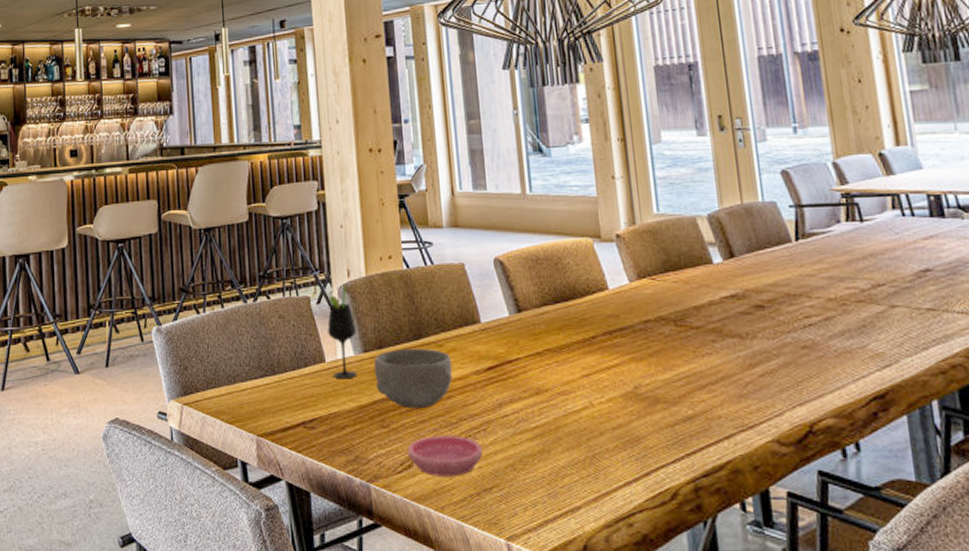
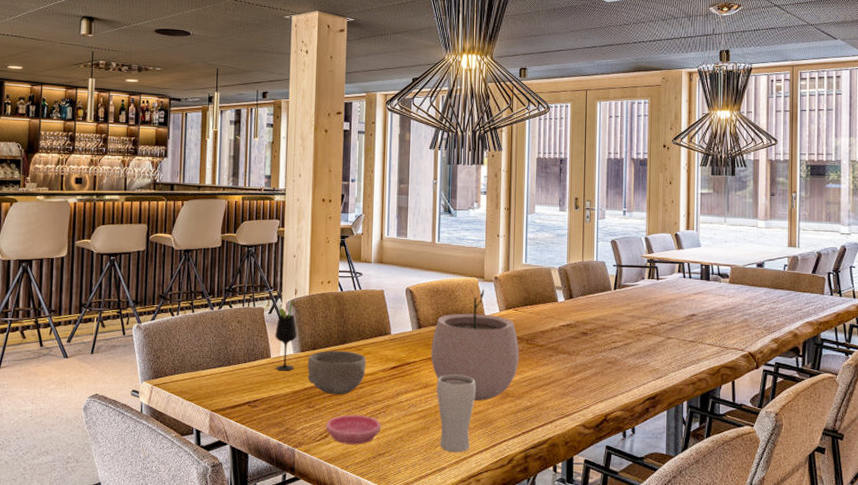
plant pot: none [538,252,668,410] -> present [431,289,519,401]
drinking glass: none [552,374,611,486] -> present [436,374,477,453]

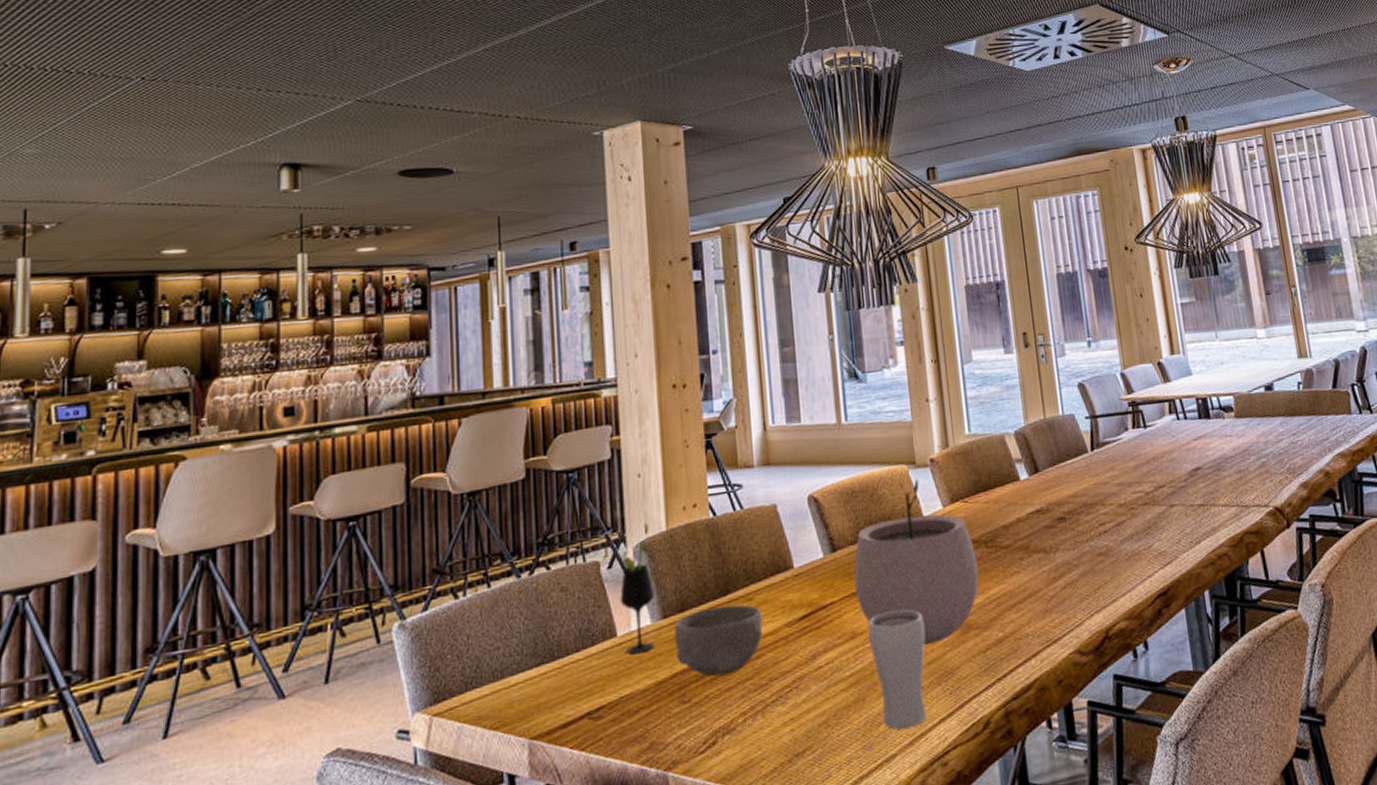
saucer: present [326,414,382,445] -> none [711,699,796,750]

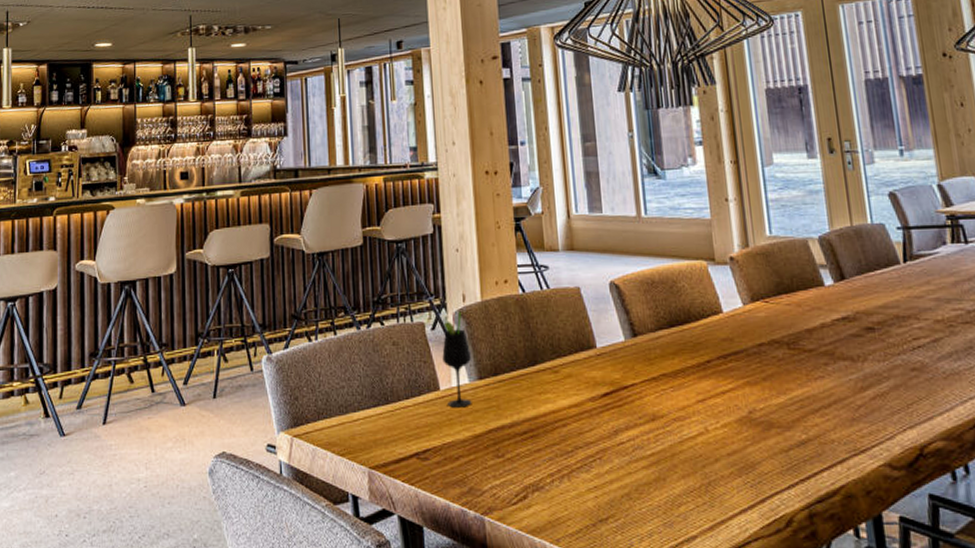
bowl: present [674,604,763,677] -> none [489,374,569,438]
plant pot: present [853,479,979,645] -> none [653,275,781,436]
drinking glass: present [867,609,927,730] -> none [667,399,727,514]

